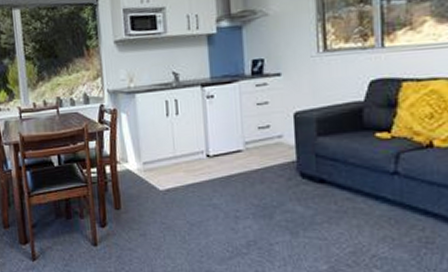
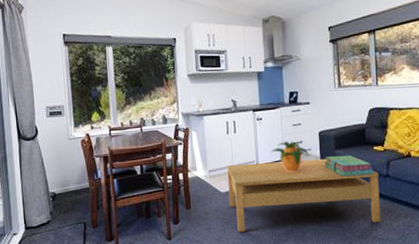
coffee table: none [166,148,384,240] -> present [227,158,381,232]
potted plant: none [225,124,280,167] -> present [271,140,309,173]
stack of books: none [301,144,375,173] -> present [324,155,374,176]

